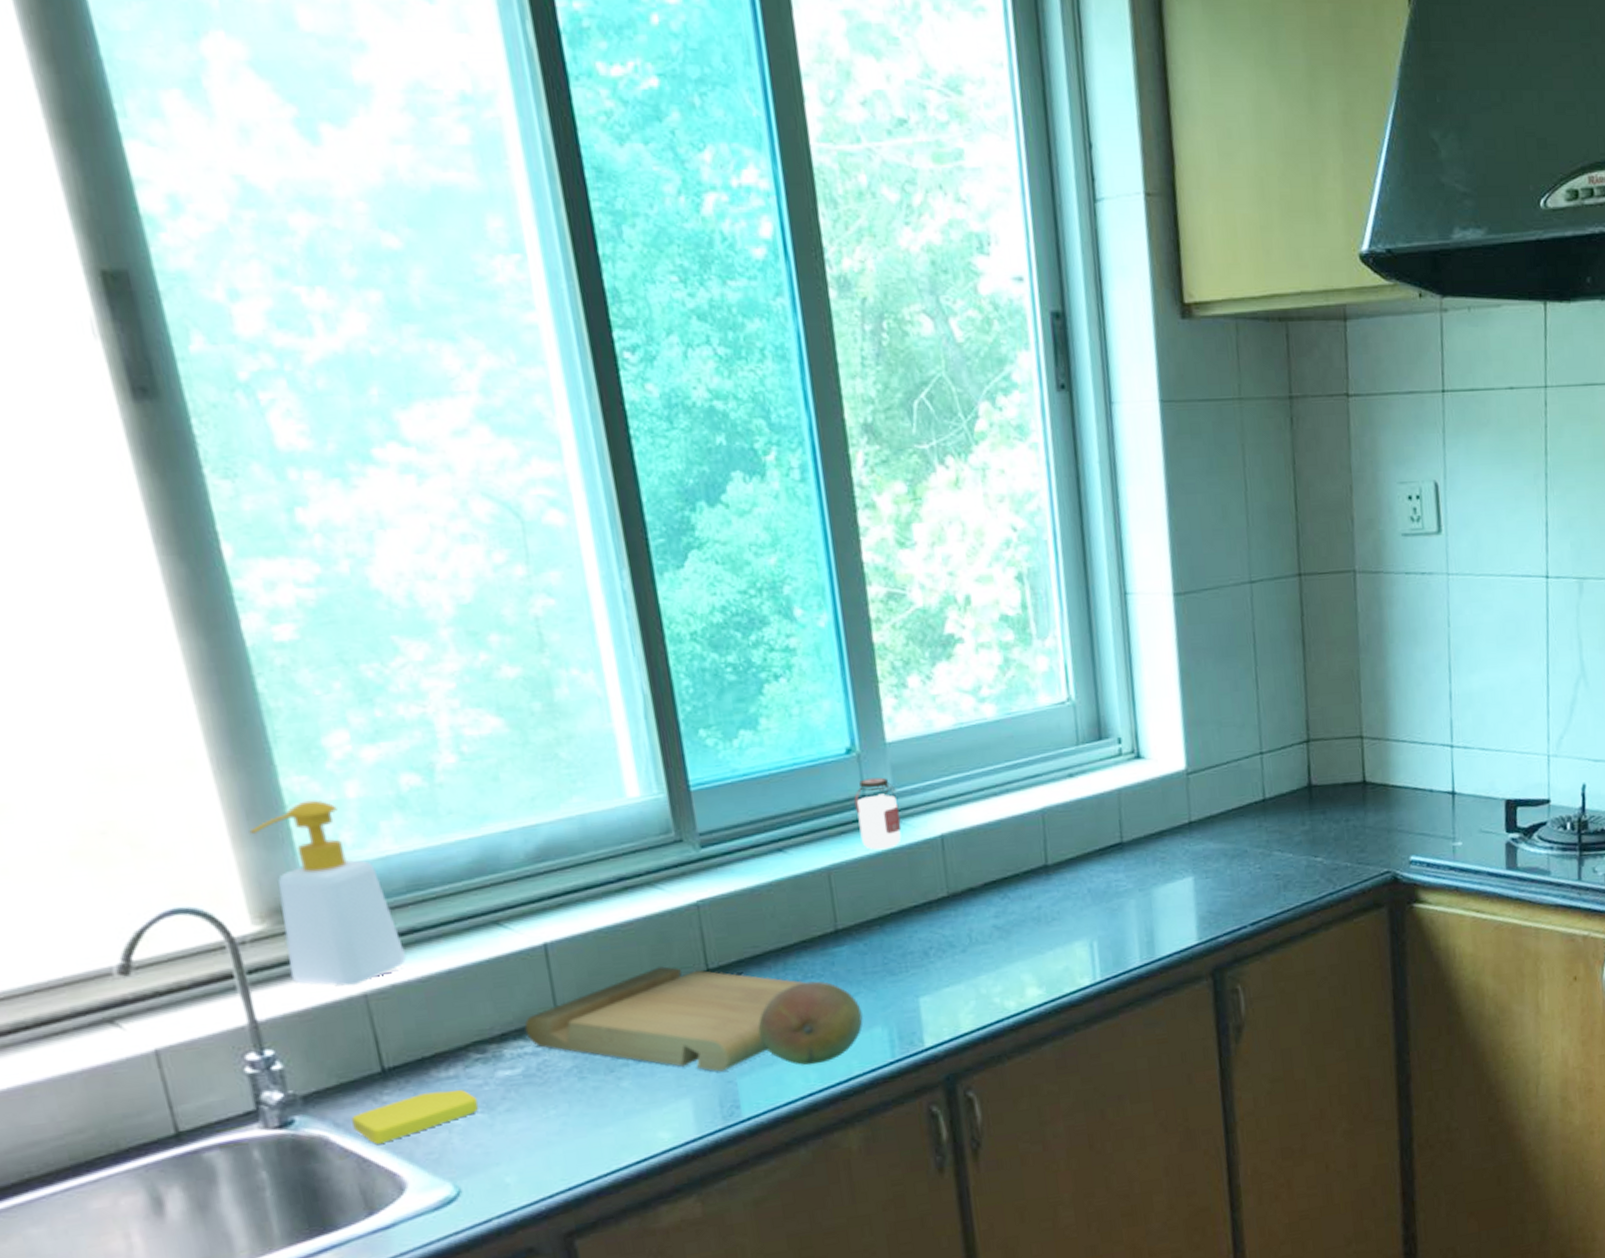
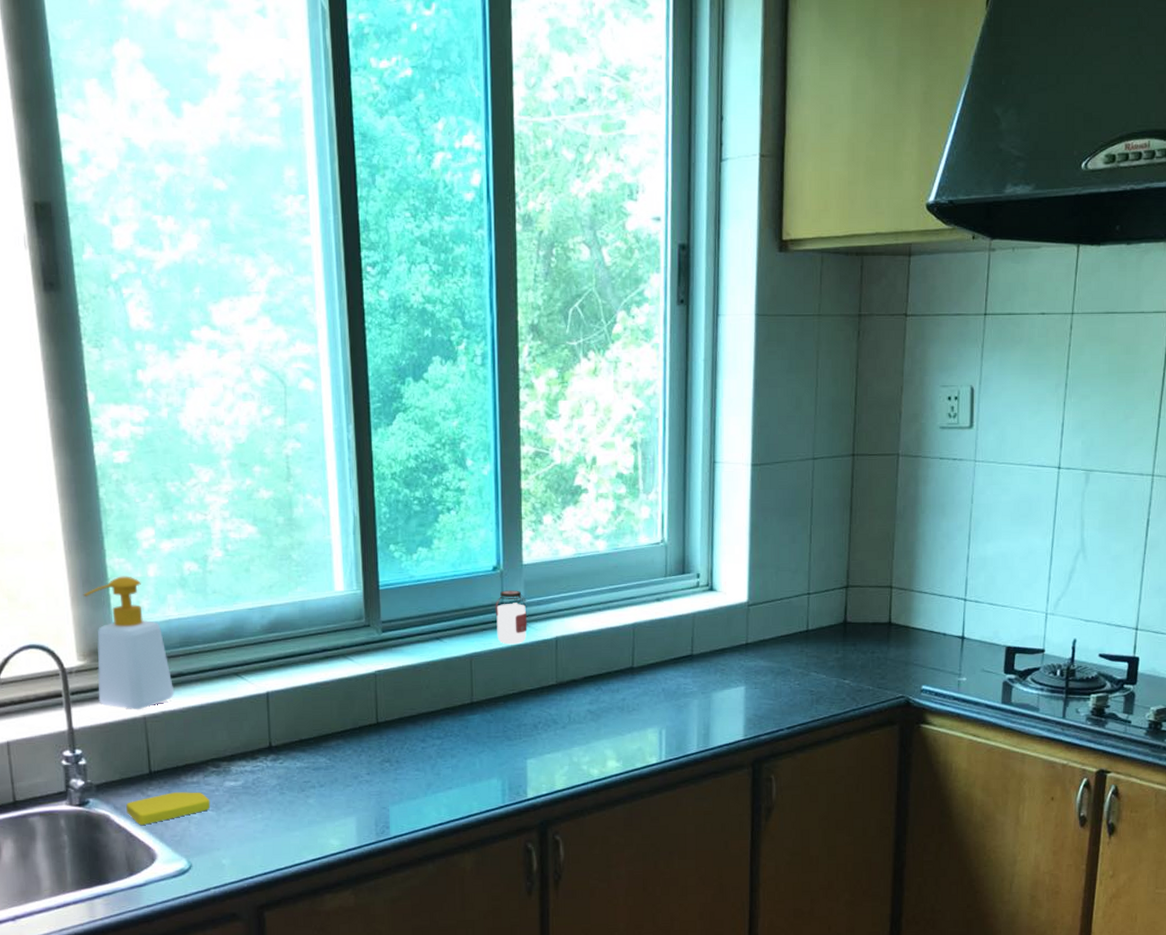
cutting board: present [524,966,806,1072] -> none [247,717,446,800]
fruit: present [758,981,863,1066] -> none [408,739,484,802]

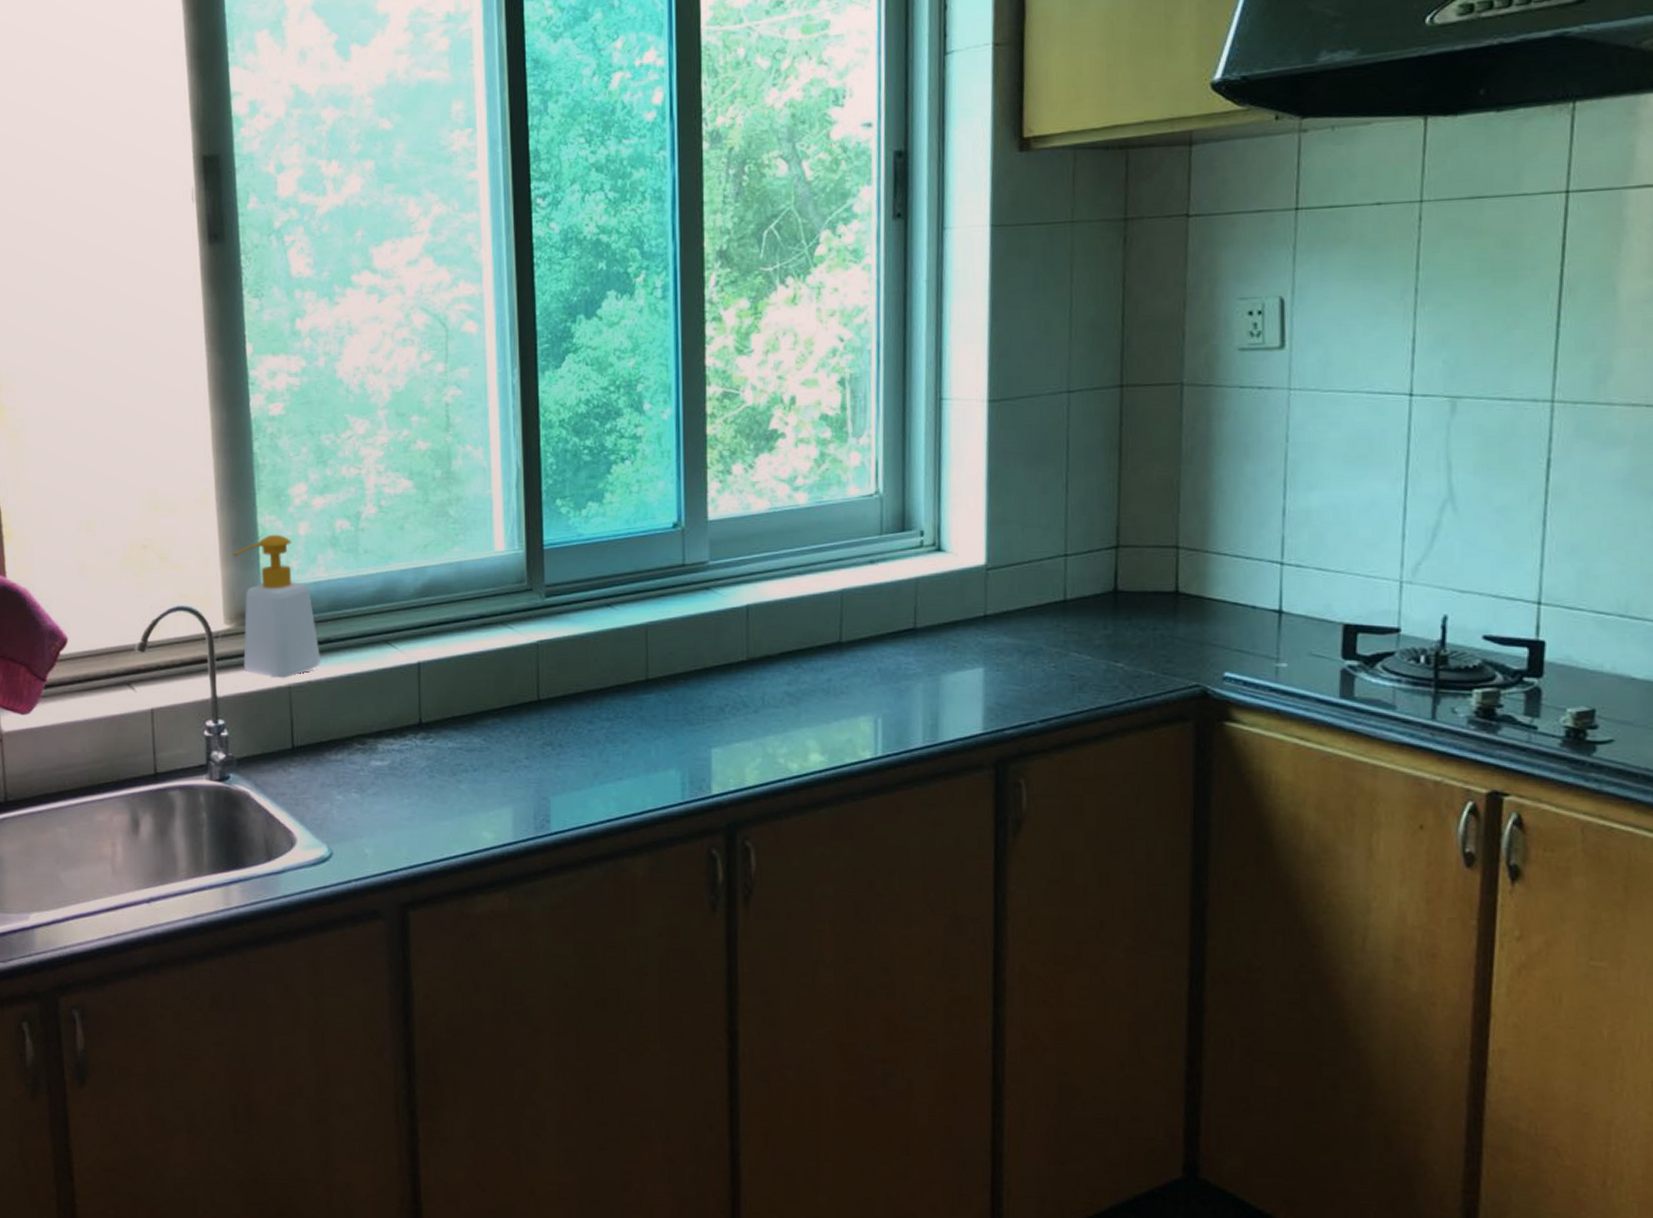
sponge: present [126,792,211,825] -> none [267,770,355,805]
jar: present [495,590,527,645] -> none [675,550,713,613]

